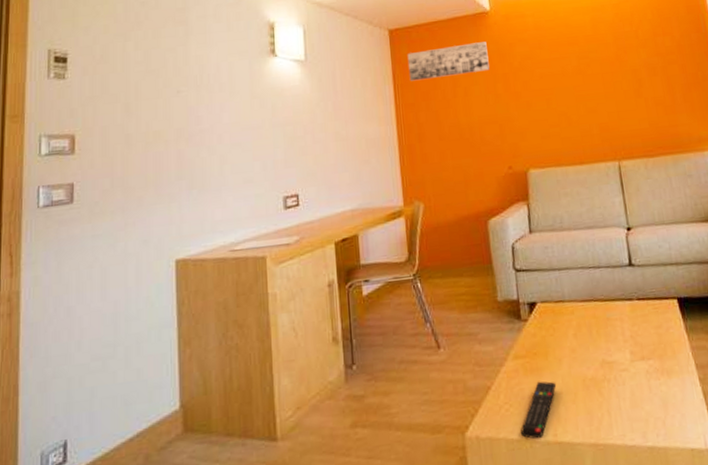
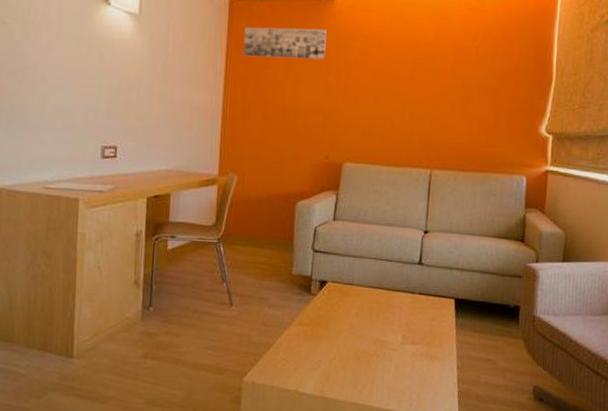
remote control: present [521,381,557,439] -> none [292,346,332,392]

